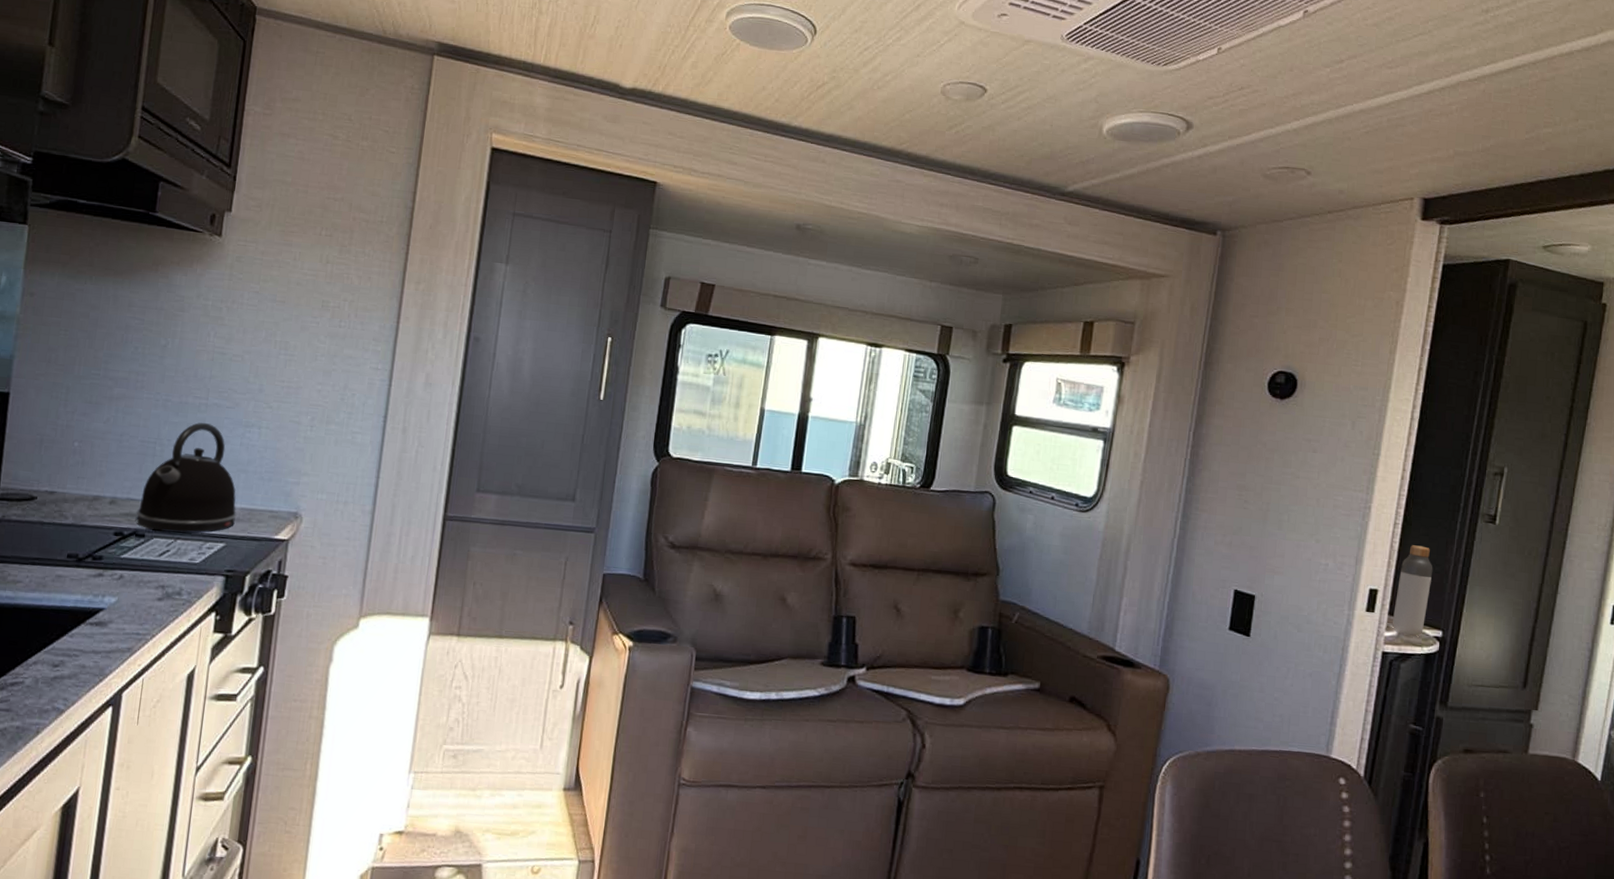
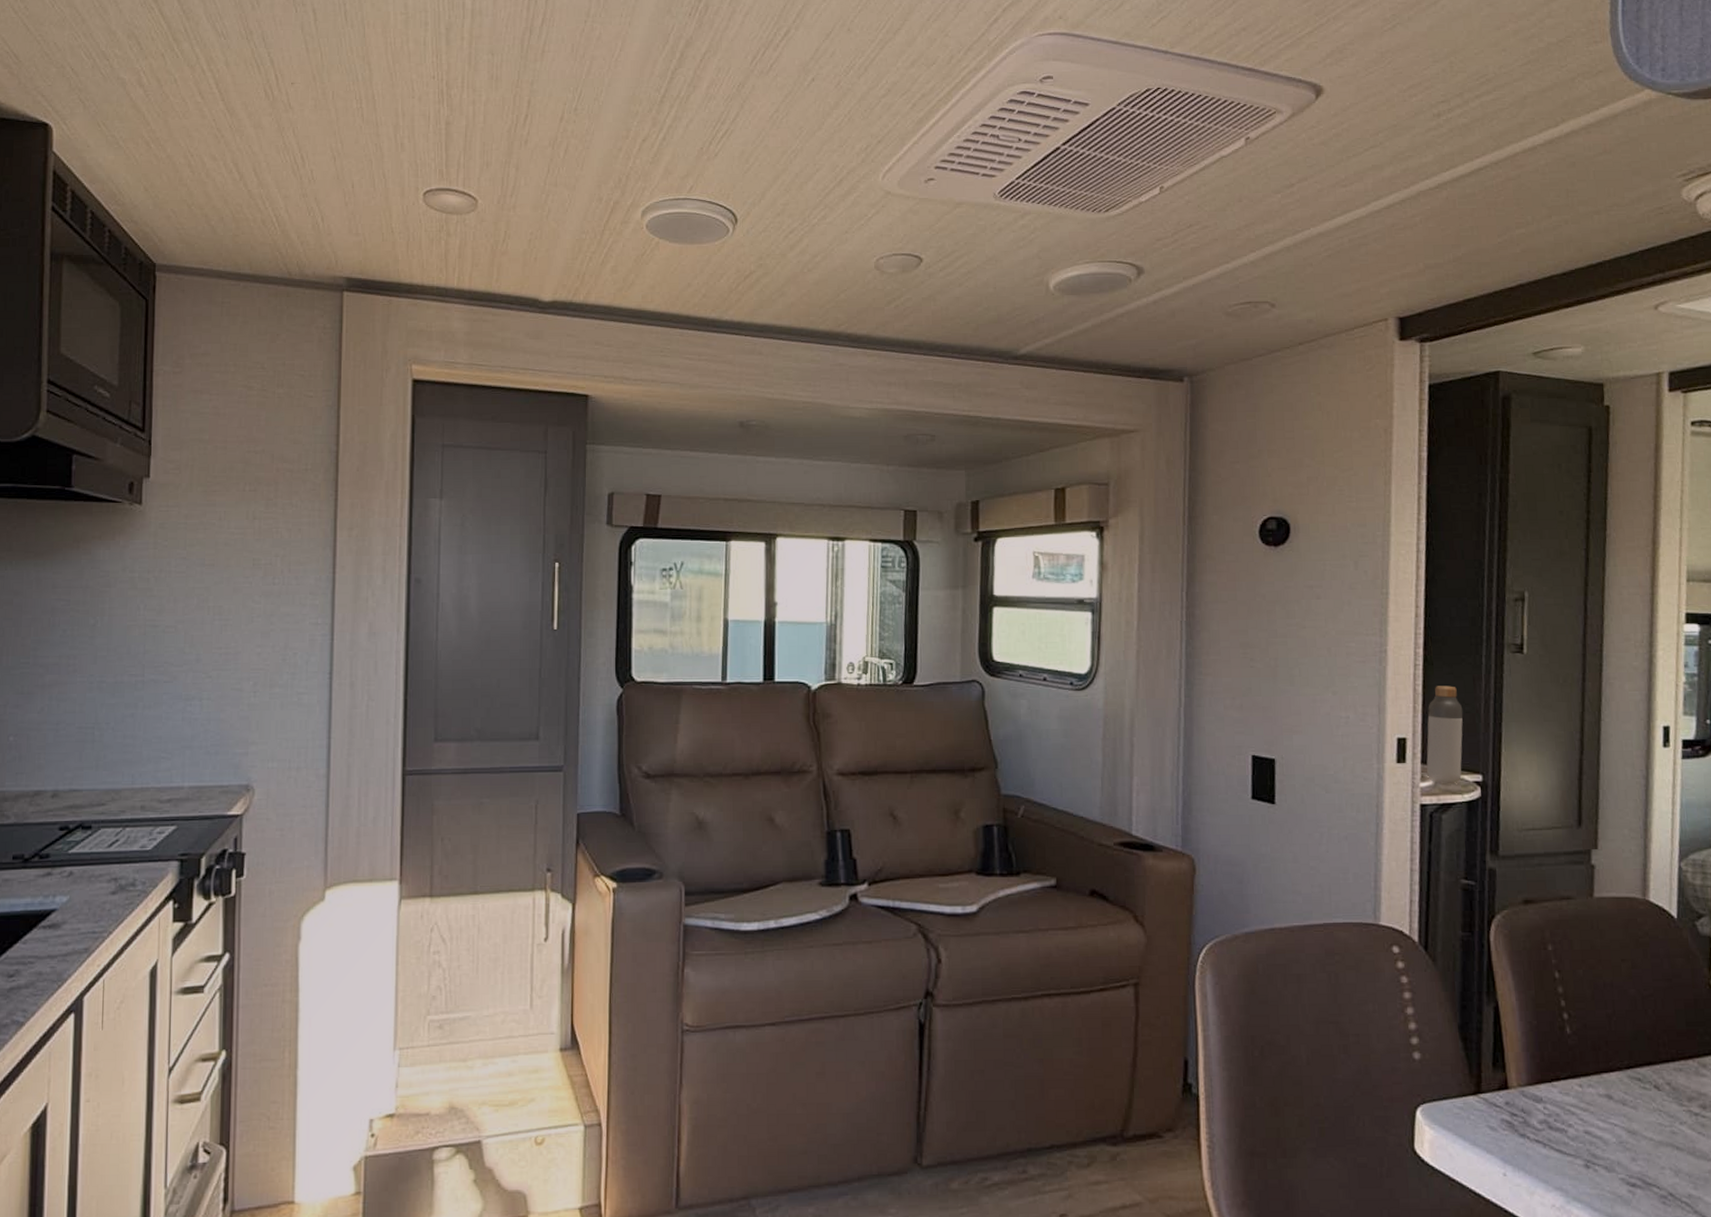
kettle: present [136,422,237,533] -> none [80,700,186,820]

